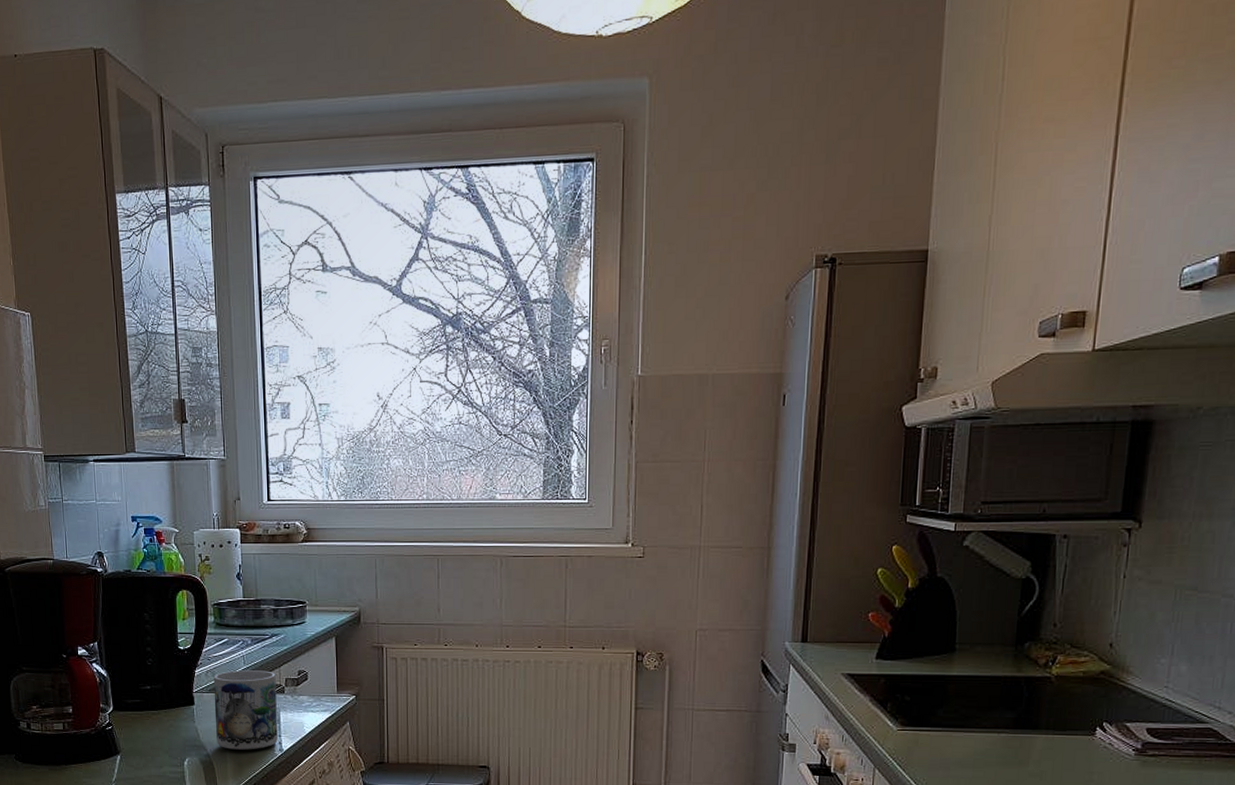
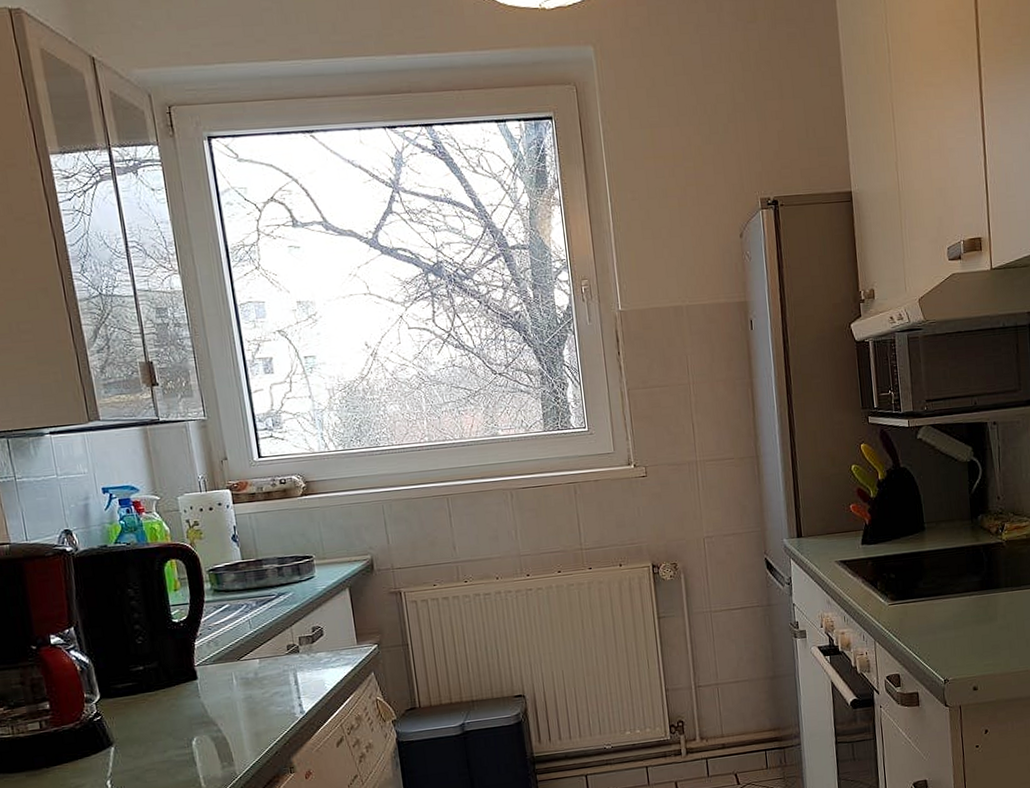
mug: present [213,670,278,750] -> none [216,632,297,721]

